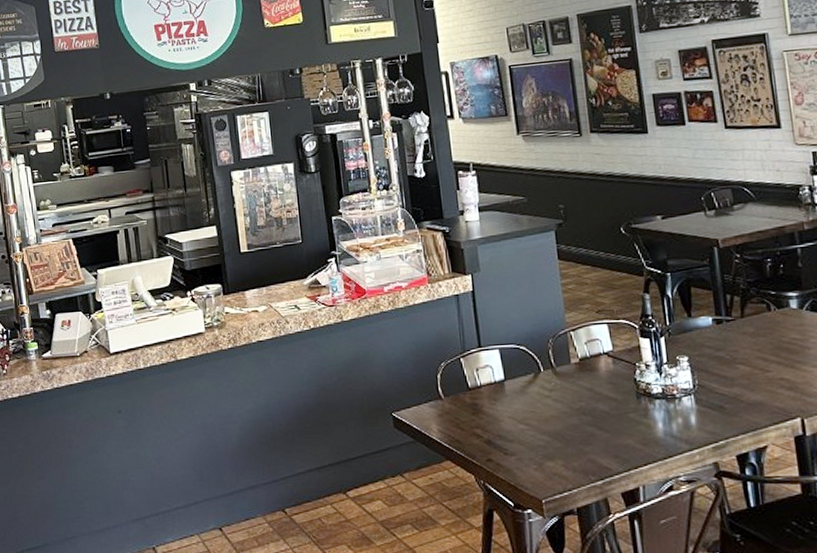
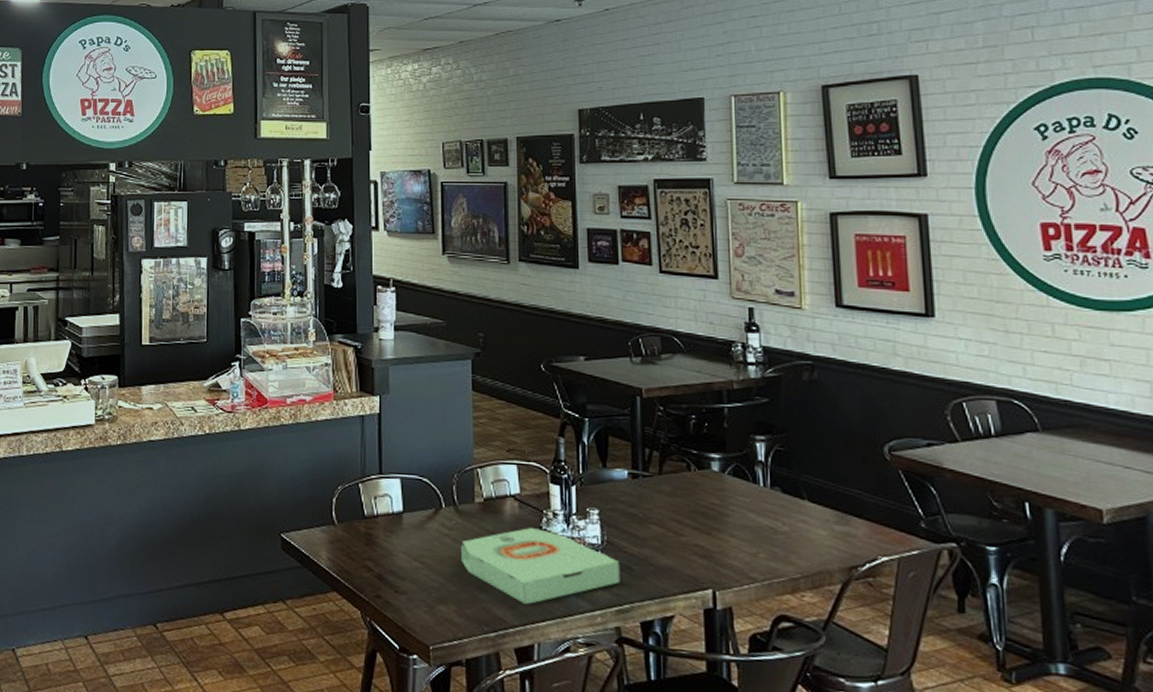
pizza box: none [562,381,714,452] -> present [461,528,620,605]

